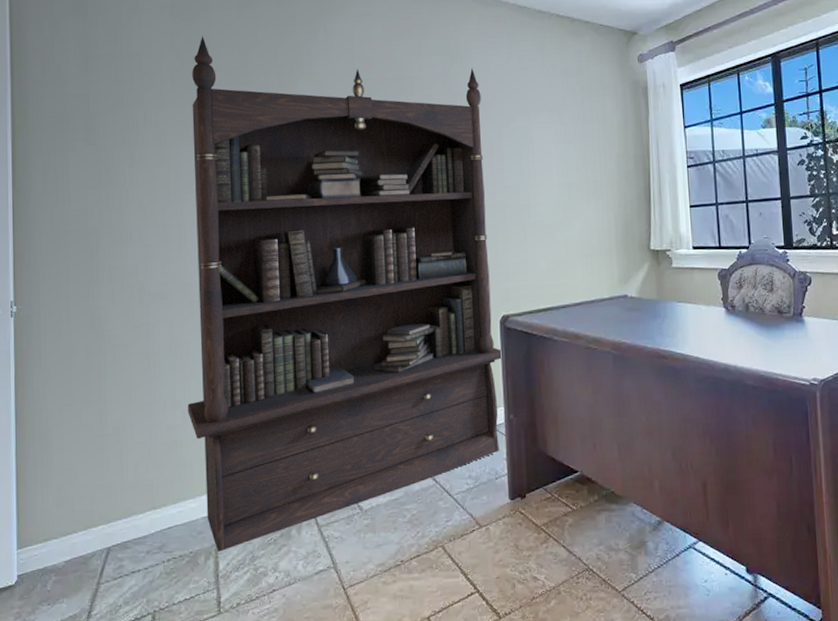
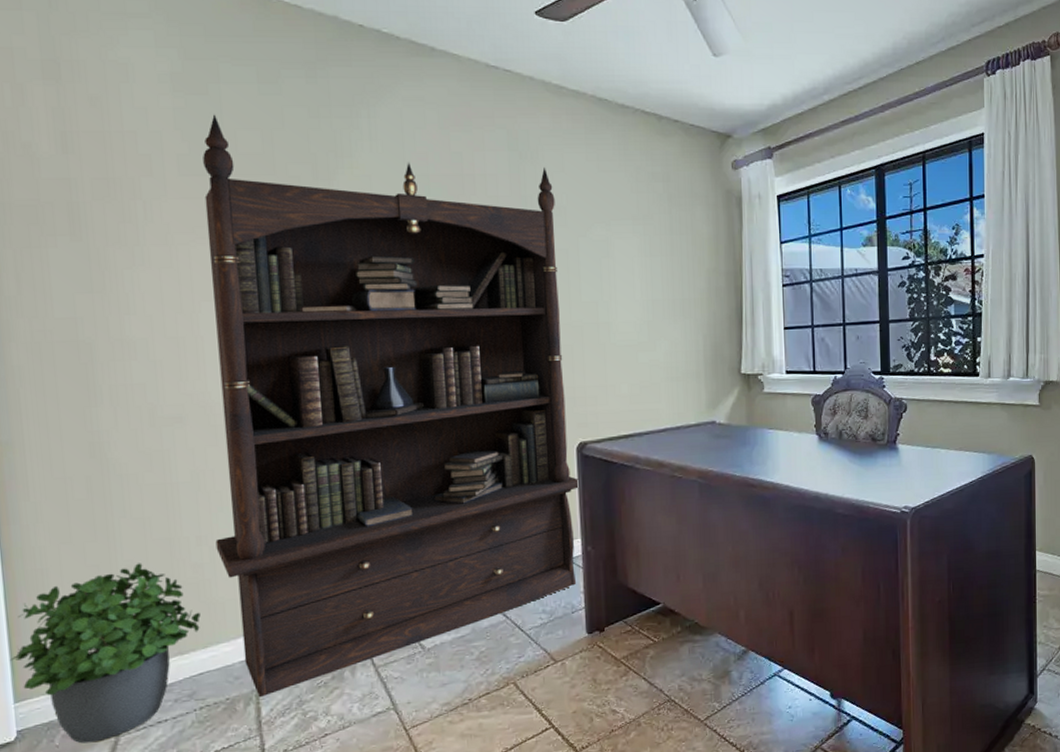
potted plant: none [17,424,172,589] -> present [10,563,201,743]

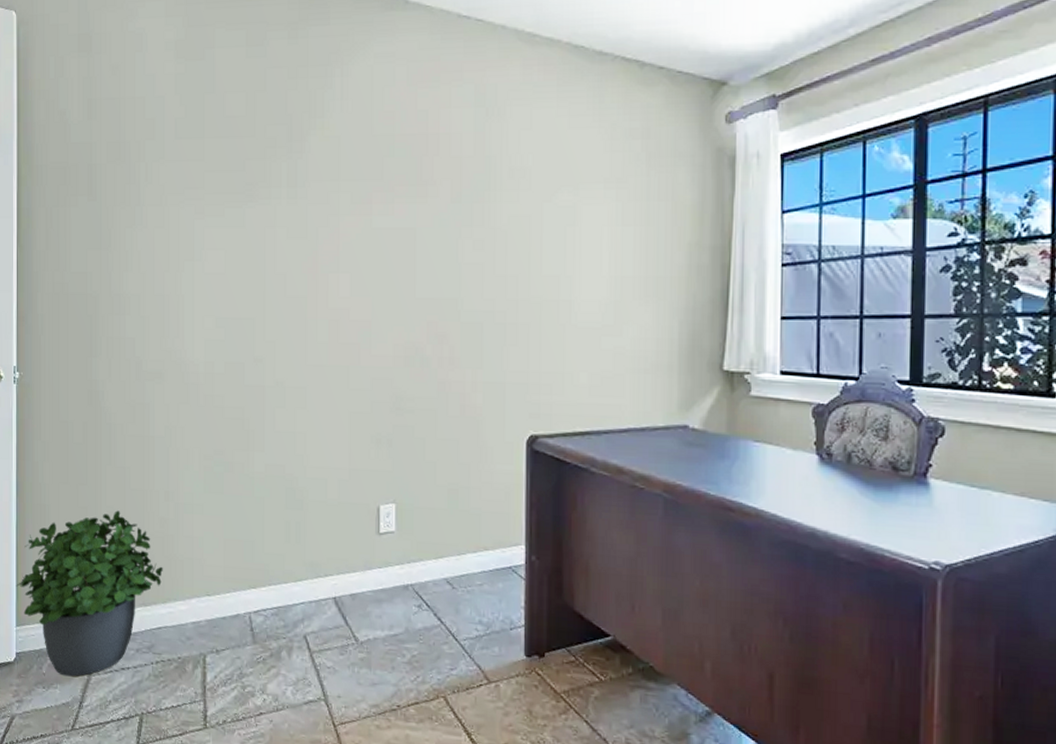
bookcase: present [203,114,580,698] -> none [180,78,528,663]

